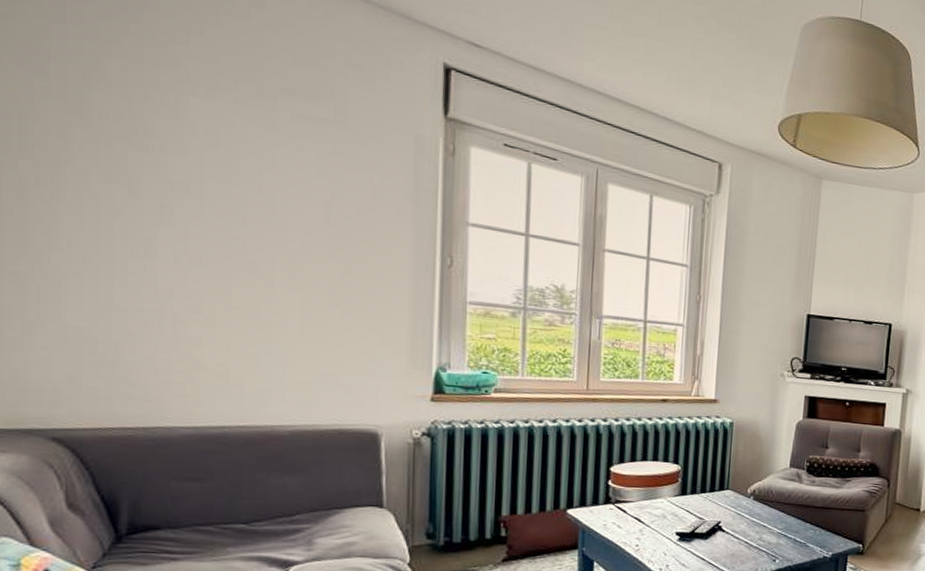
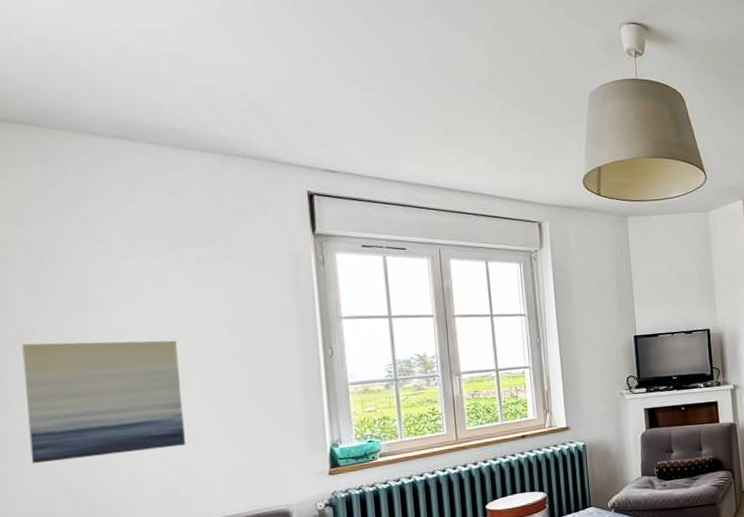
wall art: none [52,172,259,335] -> present [22,340,186,464]

